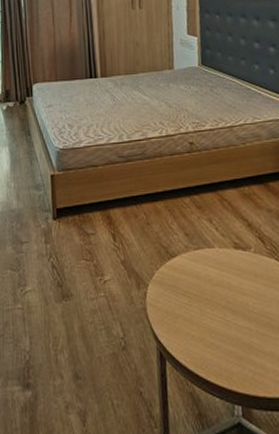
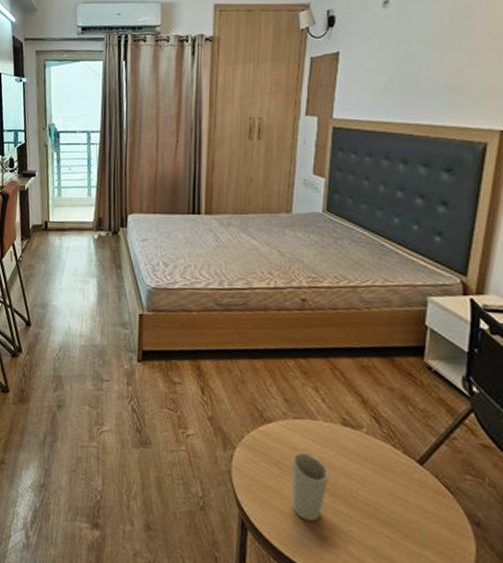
cup: none [196,279,230,340] -> present [292,452,330,522]

